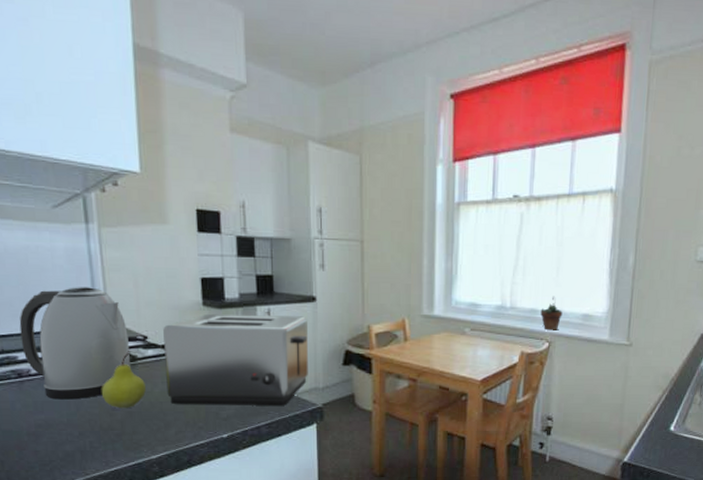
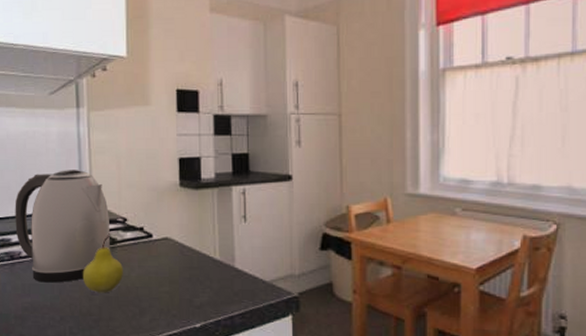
toaster: present [163,313,308,406] -> none [142,194,284,294]
succulent plant: present [540,296,563,332] -> none [545,169,572,212]

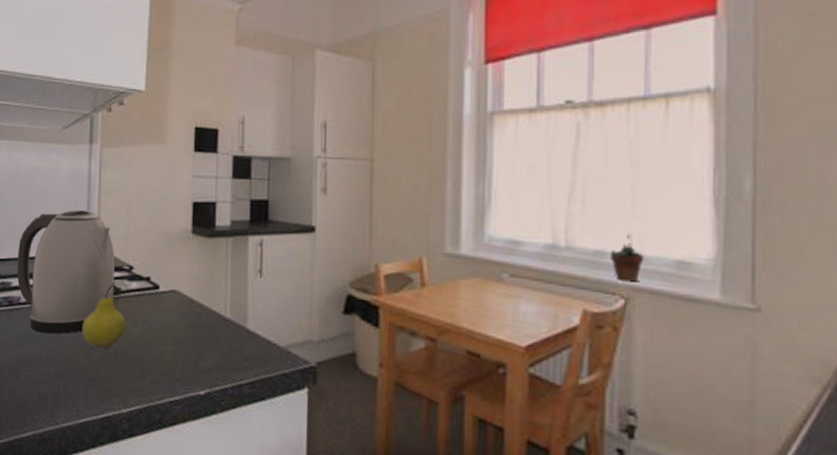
succulent plant: none [545,169,572,212] -> present [610,233,644,284]

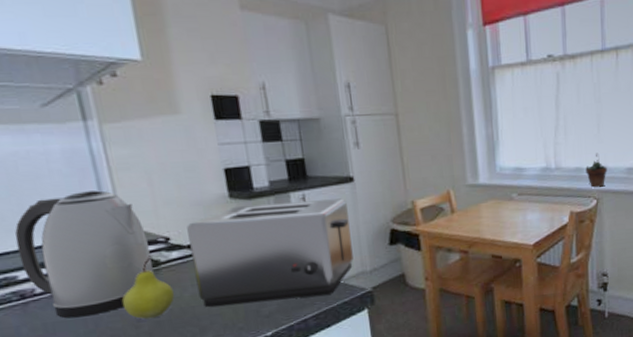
toaster: none [146,243,304,361] -> present [187,198,354,307]

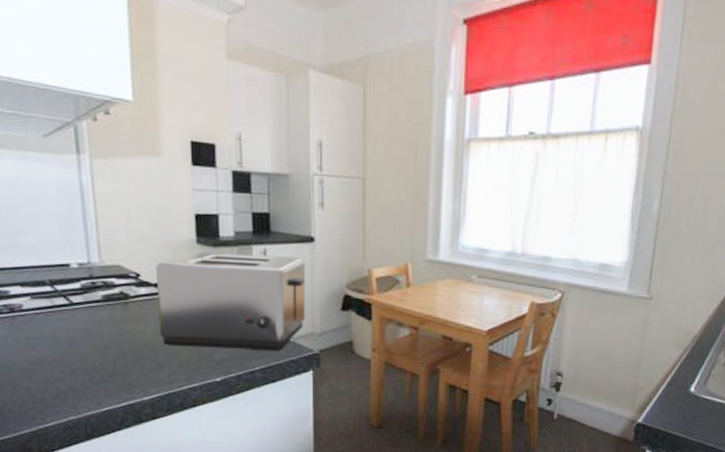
kettle: present [14,190,153,319] -> none [10,220,123,337]
fruit: present [122,255,175,319] -> none [94,288,139,348]
succulent plant: present [586,153,607,188] -> none [554,243,578,281]

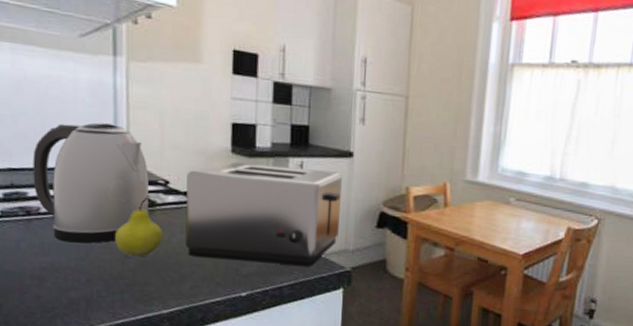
kettle: none [10,220,123,337] -> present [32,122,149,244]
fruit: none [94,288,139,348] -> present [115,195,164,257]

